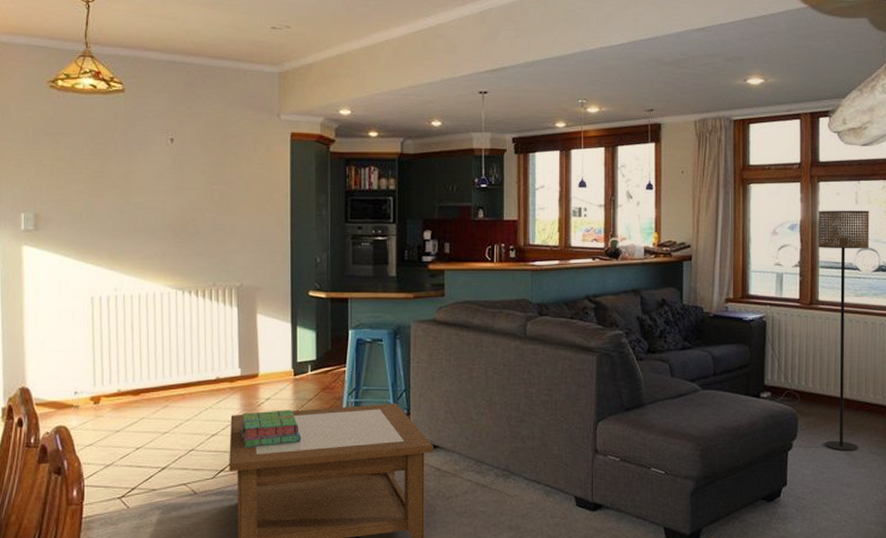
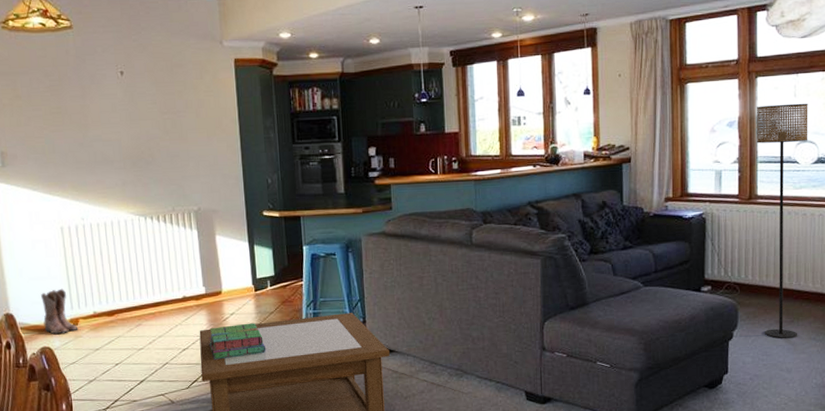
boots: none [62,363,99,413] -> present [41,288,78,335]

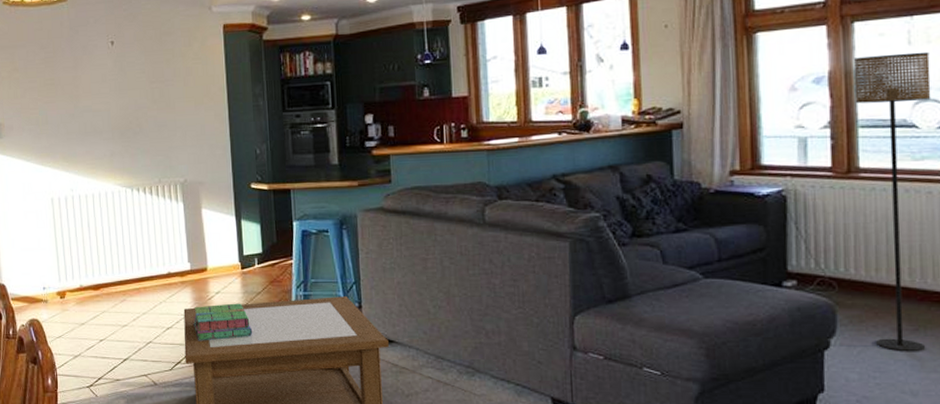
boots: present [41,288,78,335] -> none [31,260,65,307]

